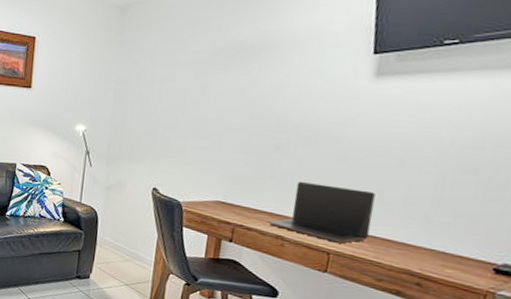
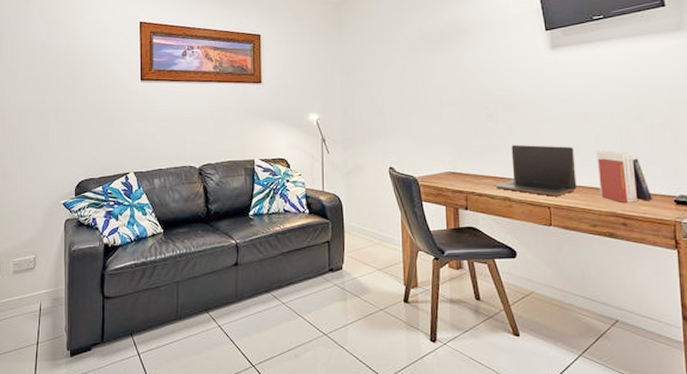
books: none [396,200,465,265] -> present [596,150,652,203]

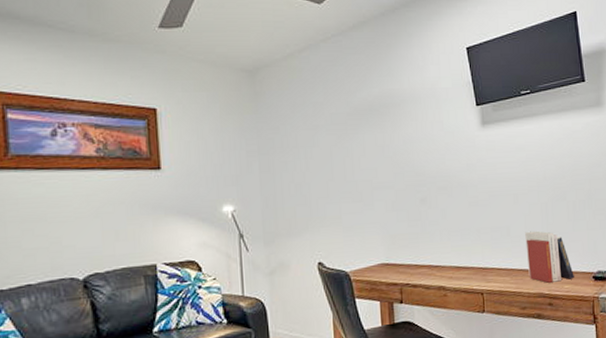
laptop computer: present [493,144,577,197] -> none [428,228,508,282]

